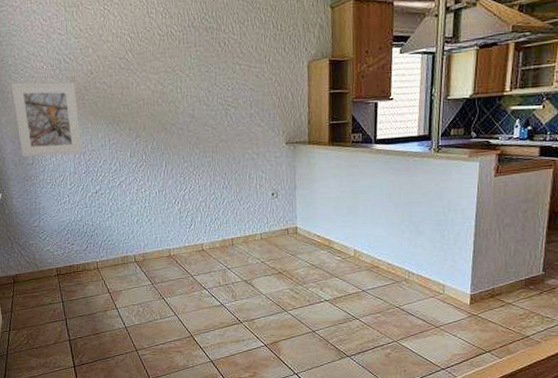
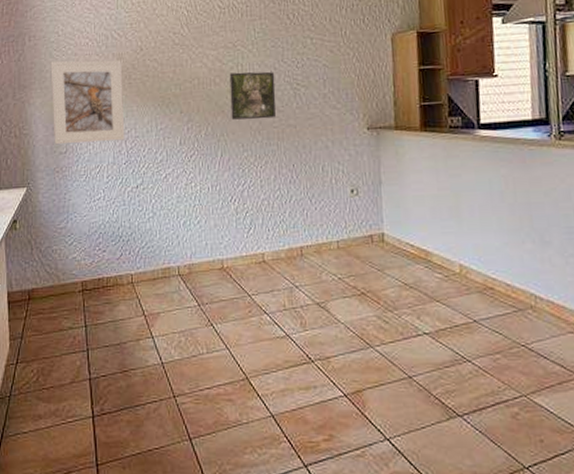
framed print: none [170,94,211,136] -> present [229,71,277,120]

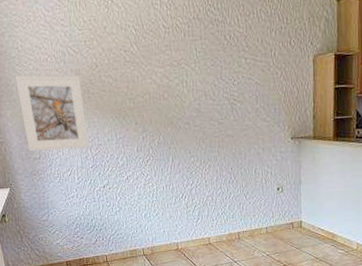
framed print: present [229,71,277,120] -> none [176,88,217,130]

